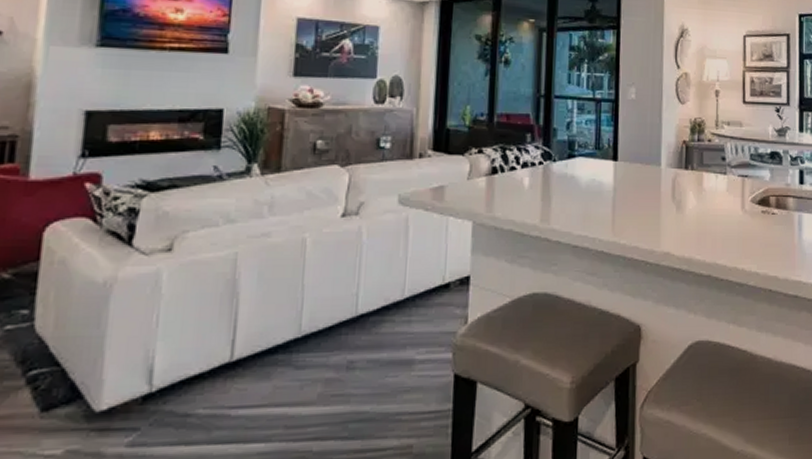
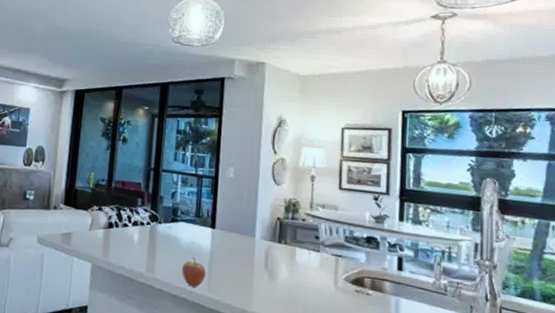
fruit: none [581,198,609,233] -> present [181,257,206,288]

